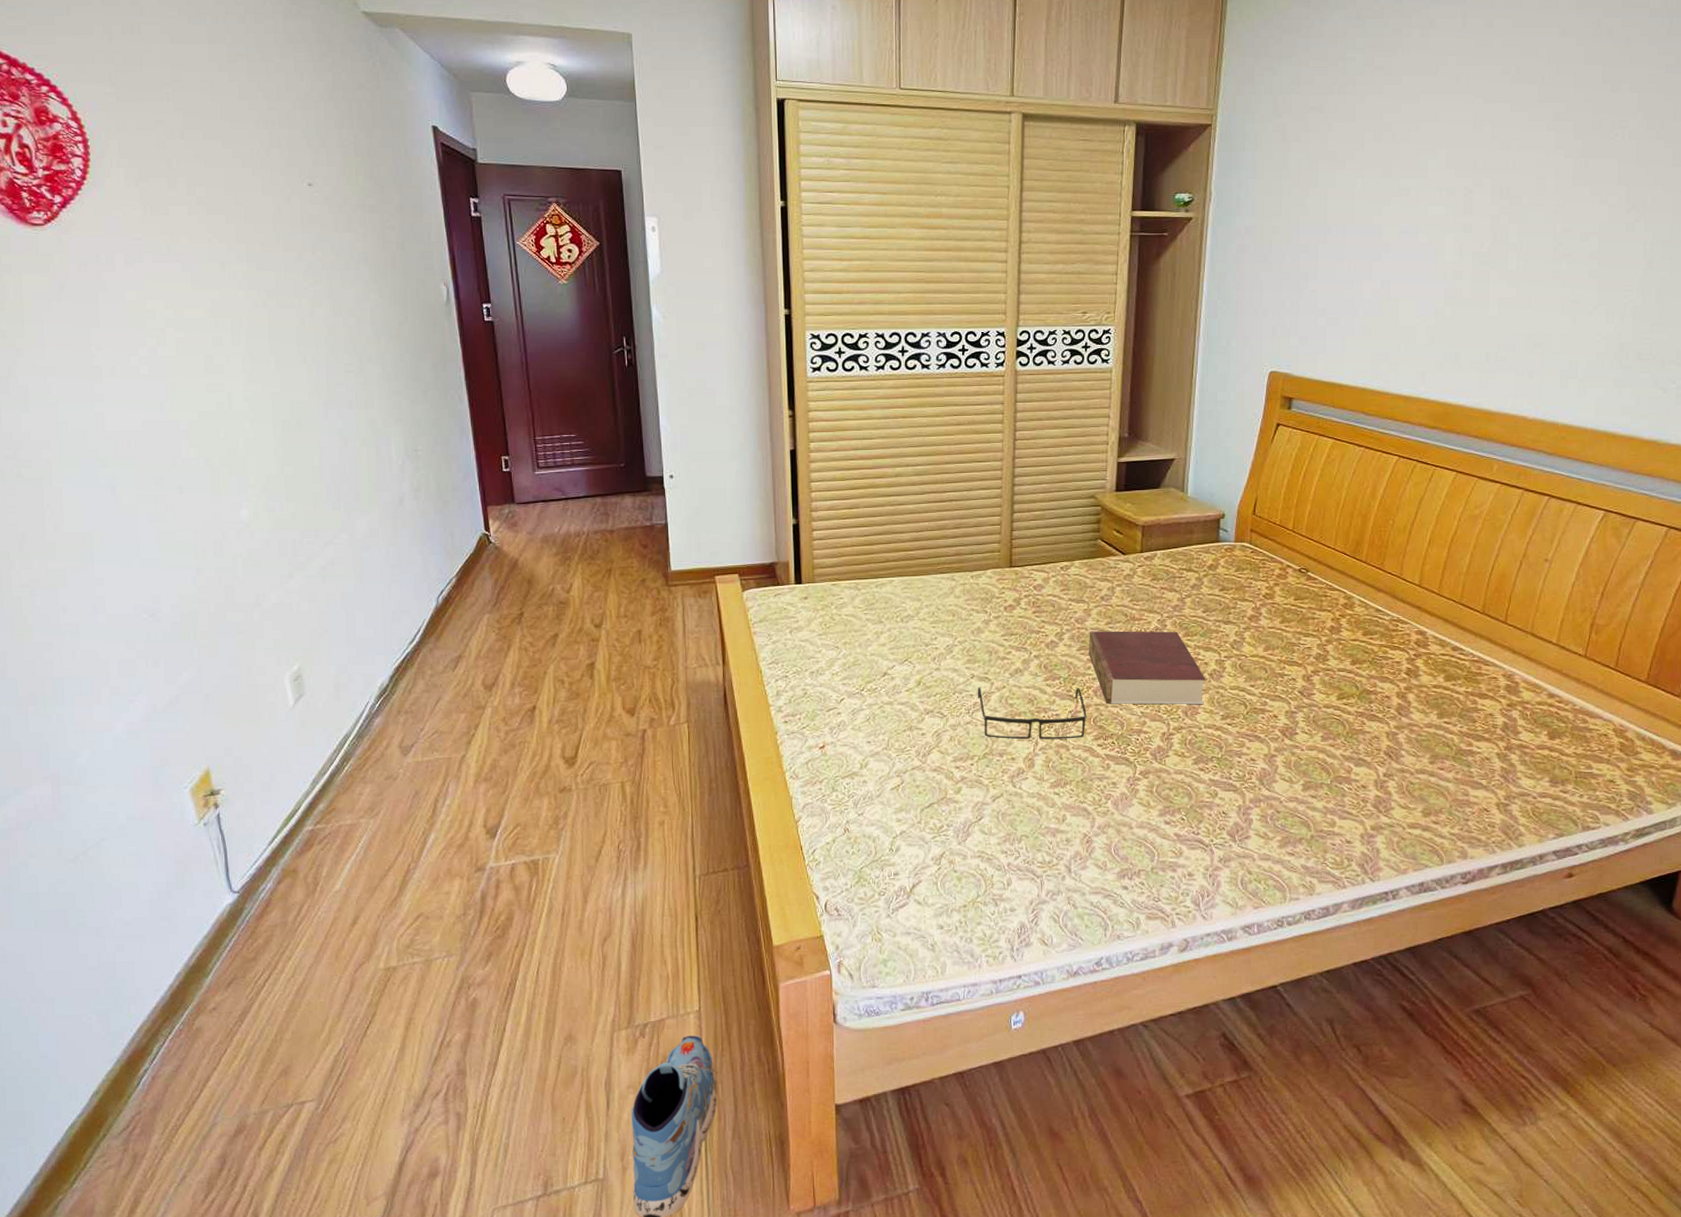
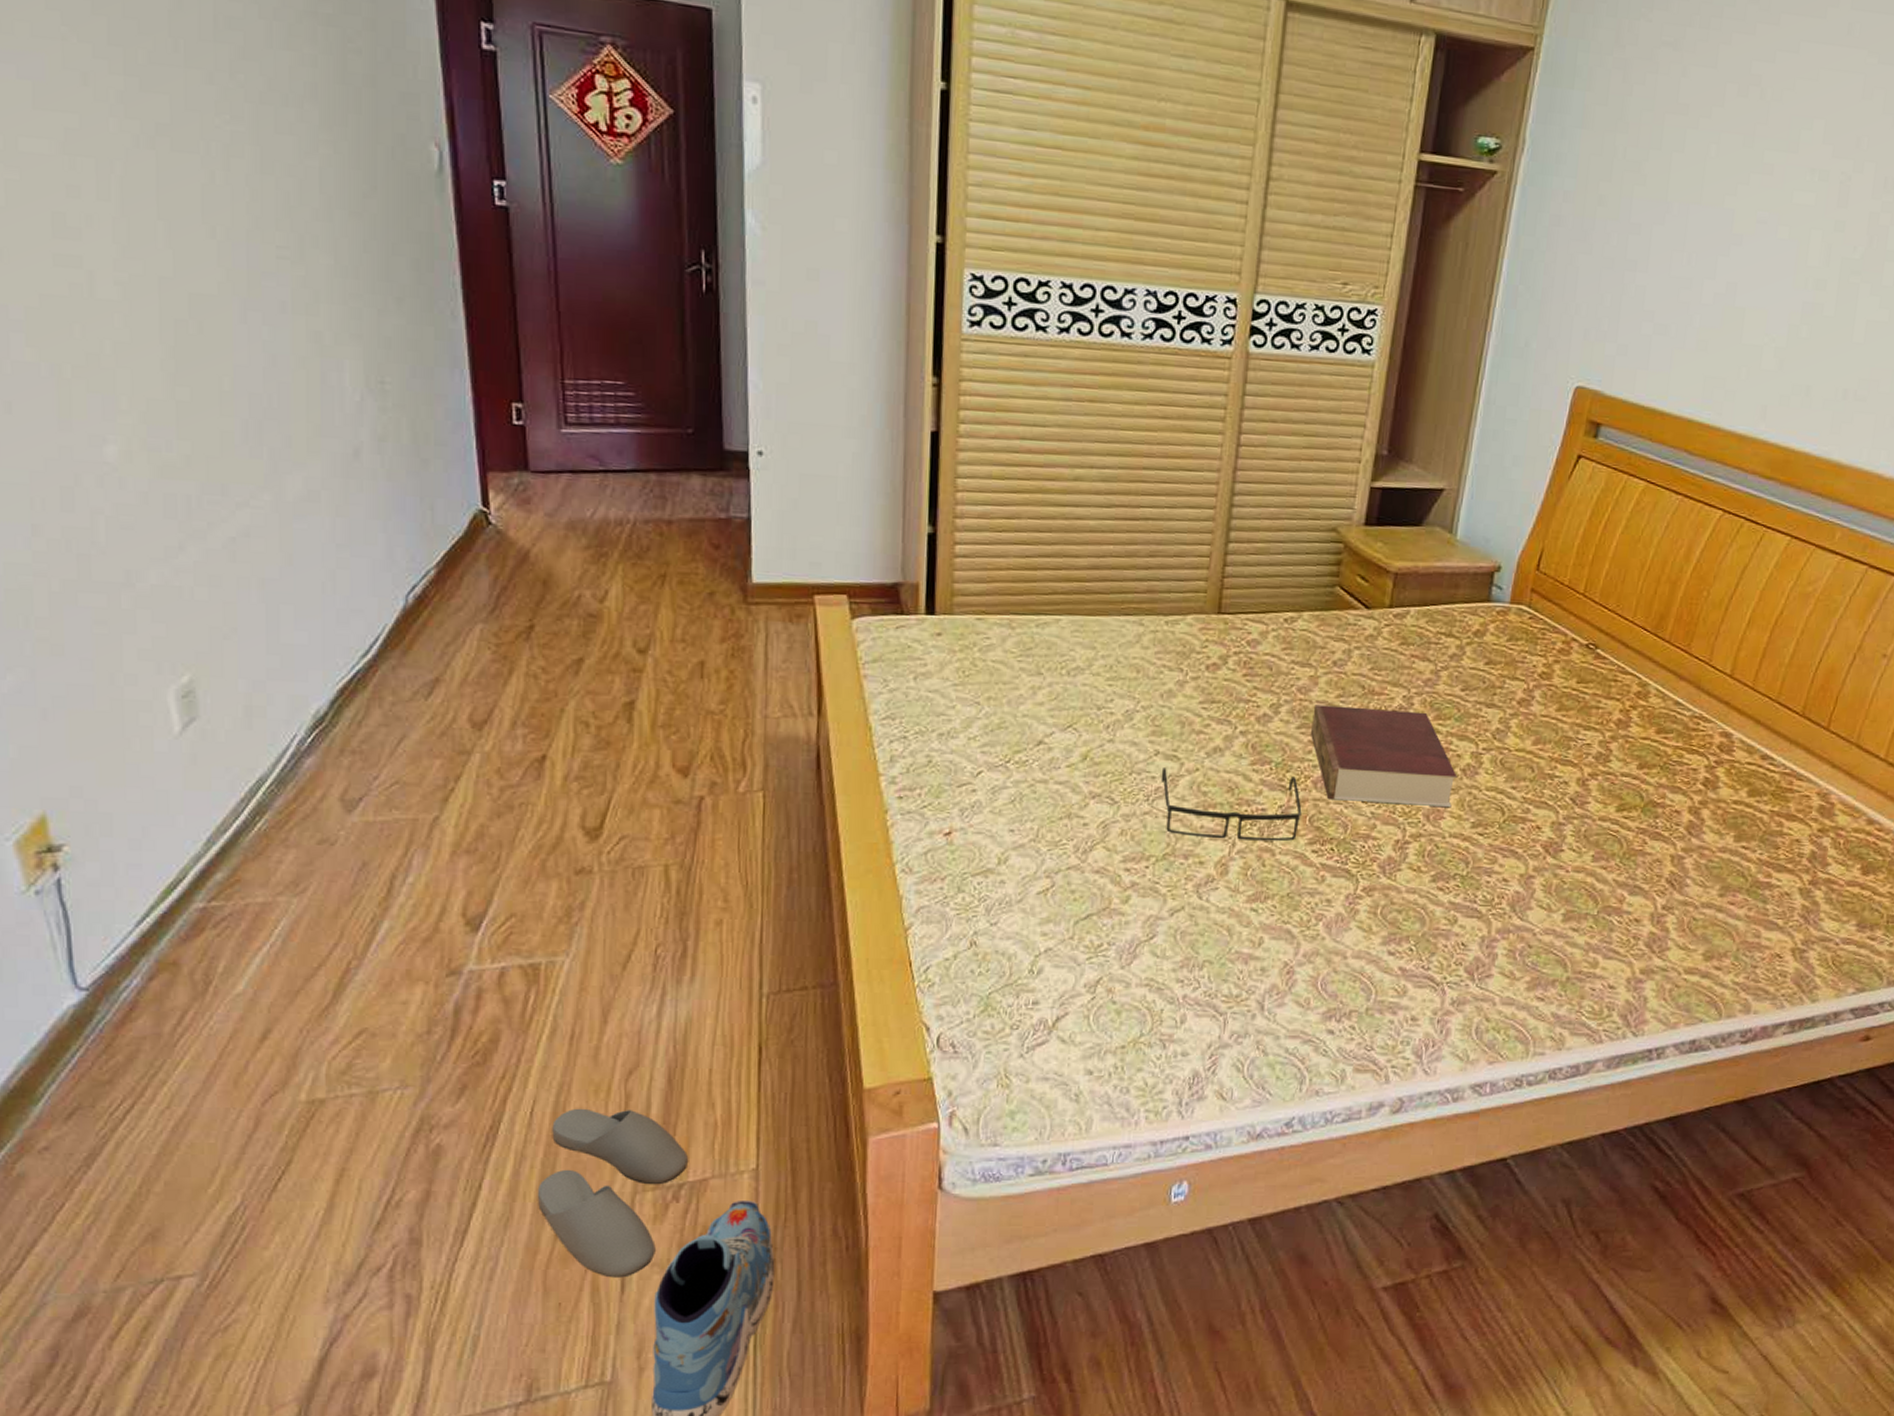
slippers: none [545,967,650,1097] -> present [538,1108,689,1278]

